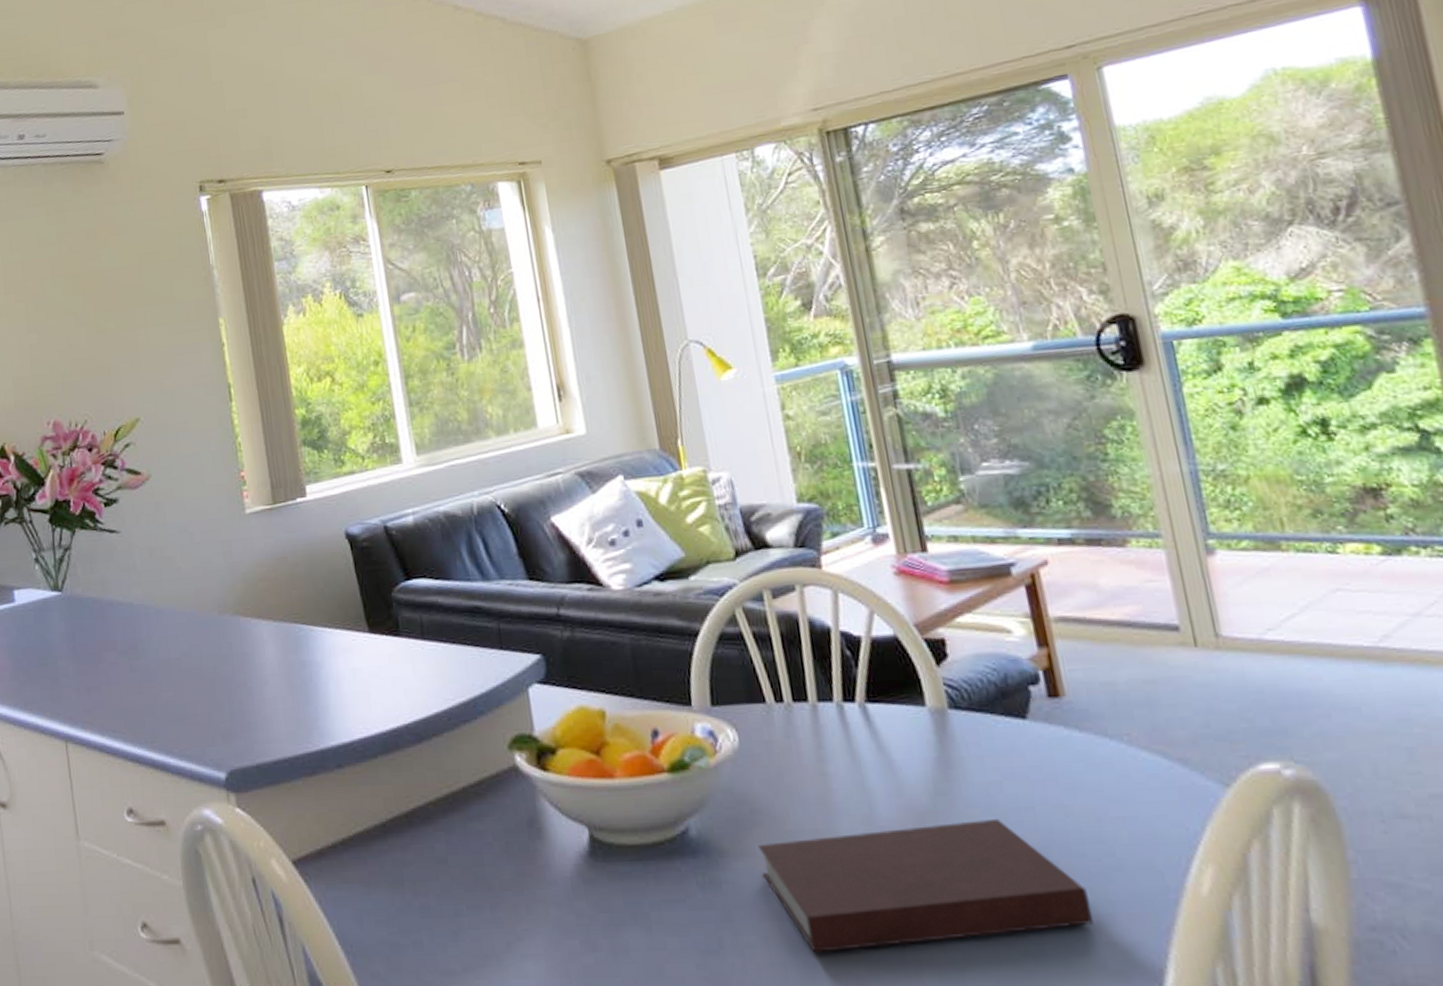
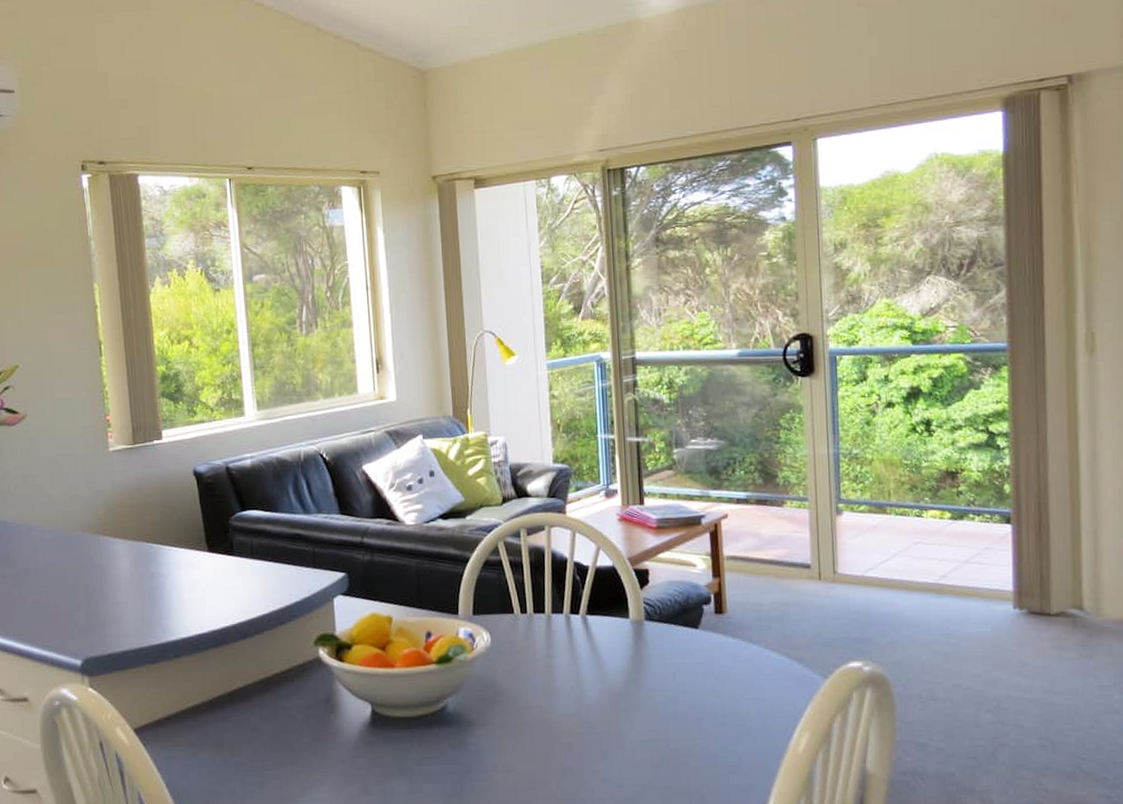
notebook: present [758,819,1093,953] -> none [497,700,725,794]

